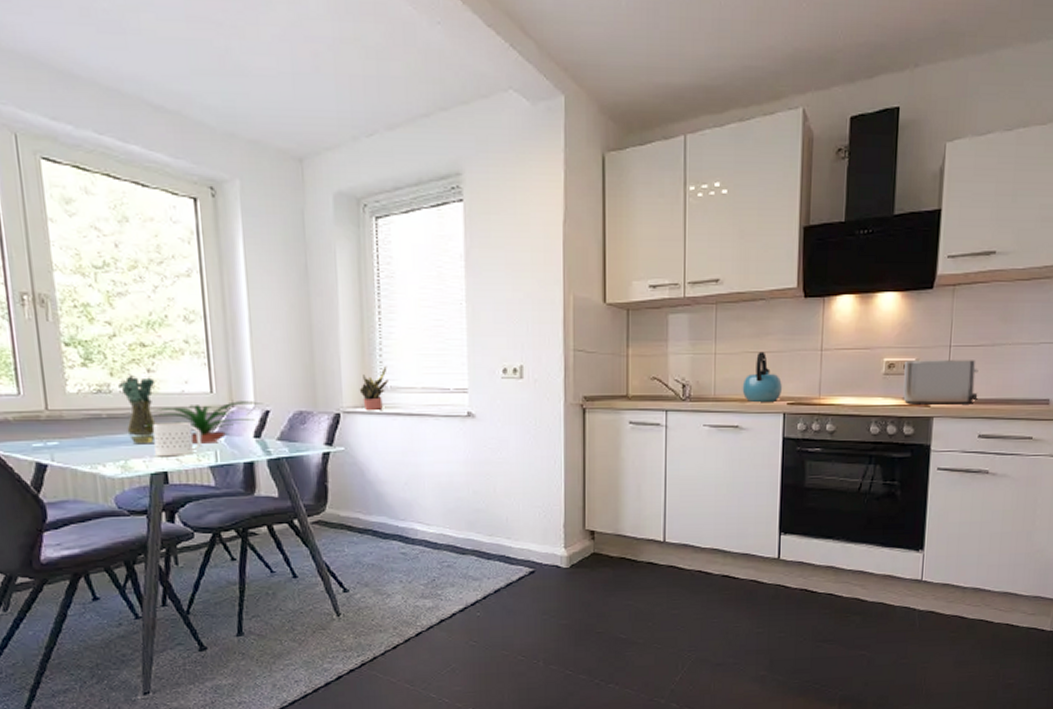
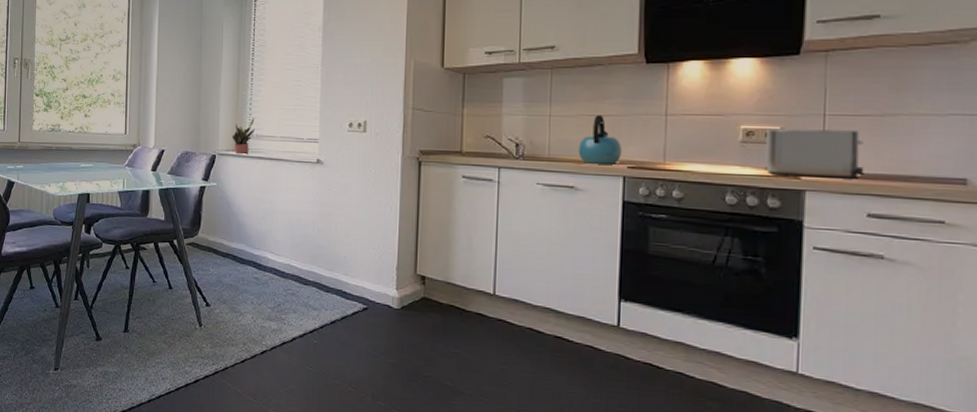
vase: present [119,374,156,445] -> none [65,118,89,171]
plant: present [146,401,263,444] -> none [79,141,160,174]
mug: present [153,421,202,457] -> none [83,155,116,182]

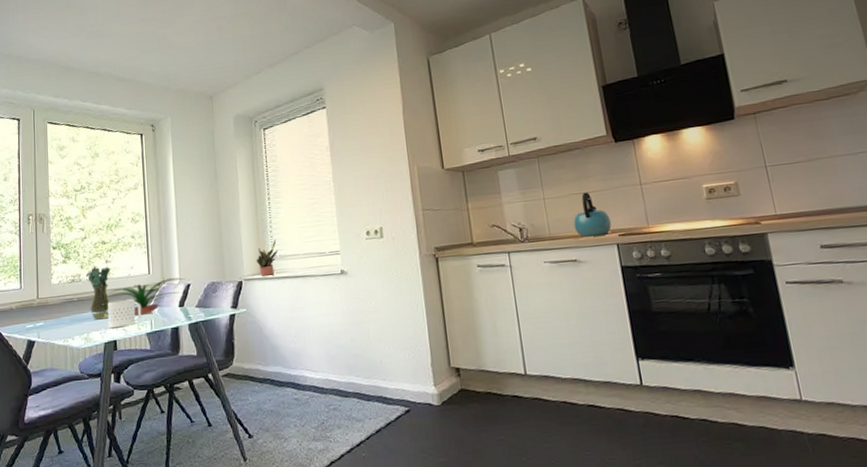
vase: none [65,118,89,171] -> present [86,265,111,320]
plant: none [79,141,160,174] -> present [103,277,185,316]
mug: none [83,155,116,182] -> present [108,298,142,329]
toaster: present [764,128,864,179] -> none [724,176,809,224]

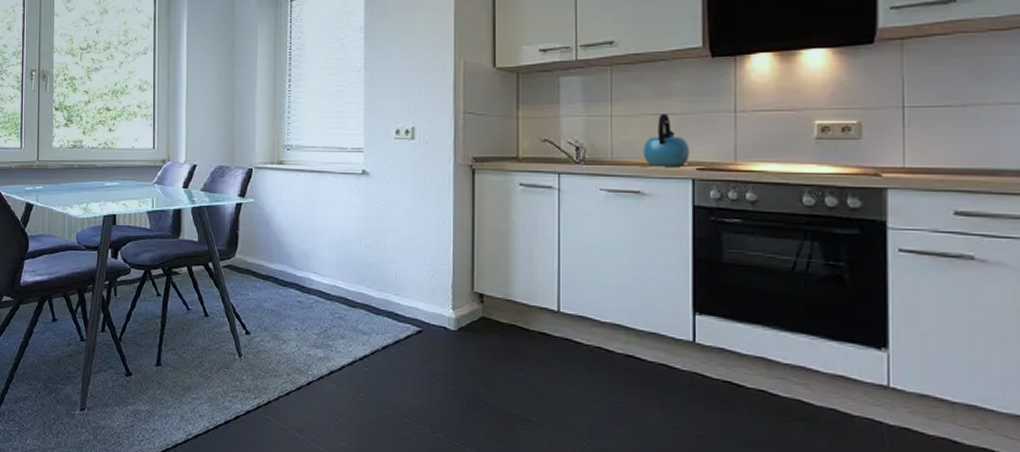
vase: present [86,265,111,320] -> none [88,133,114,191]
plant: present [103,277,185,316] -> none [104,156,192,192]
mug: present [108,298,142,329] -> none [109,172,144,202]
potted plant: present [256,240,278,277] -> none [269,127,294,167]

